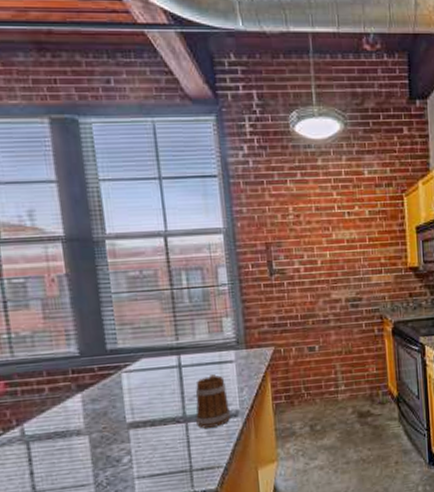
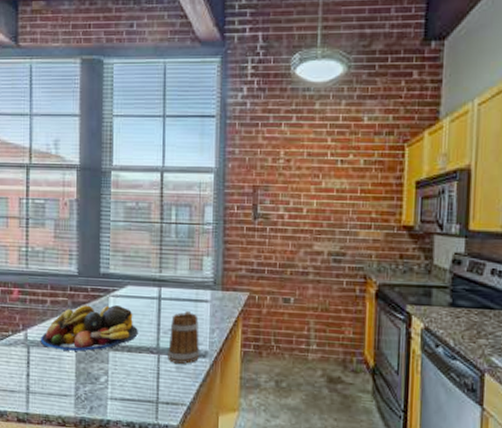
fruit bowl: none [41,380,160,439] -> present [40,305,138,351]

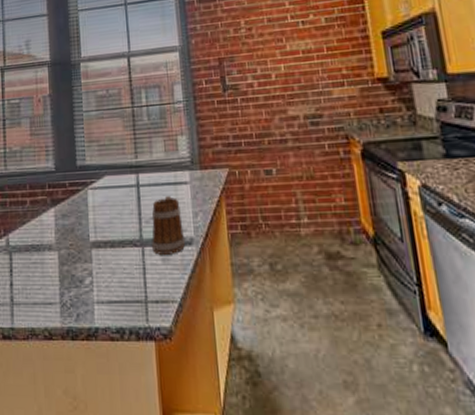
fruit bowl: present [40,305,138,351] -> none [21,198,120,253]

